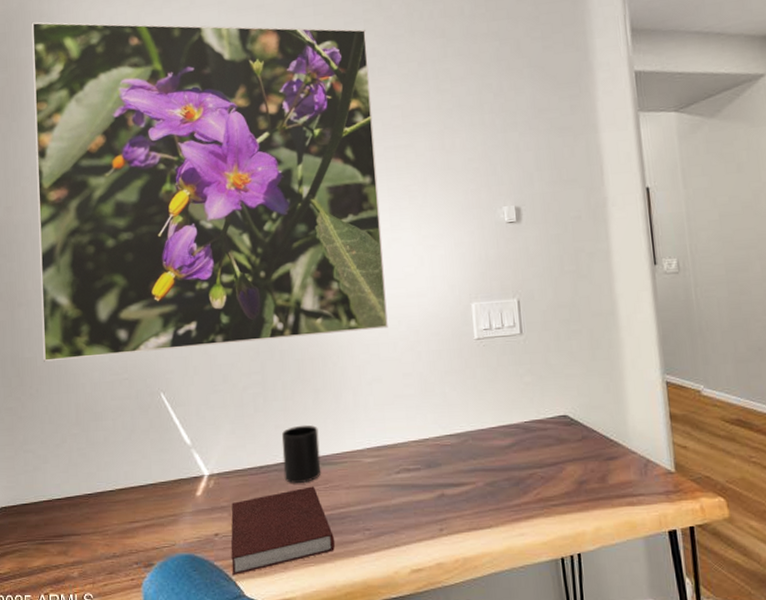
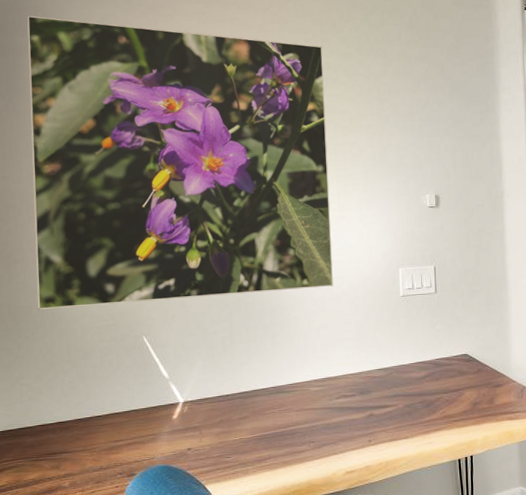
notebook: present [231,486,335,576] -> none [201,410,286,481]
mug: present [281,425,321,484] -> none [245,362,277,408]

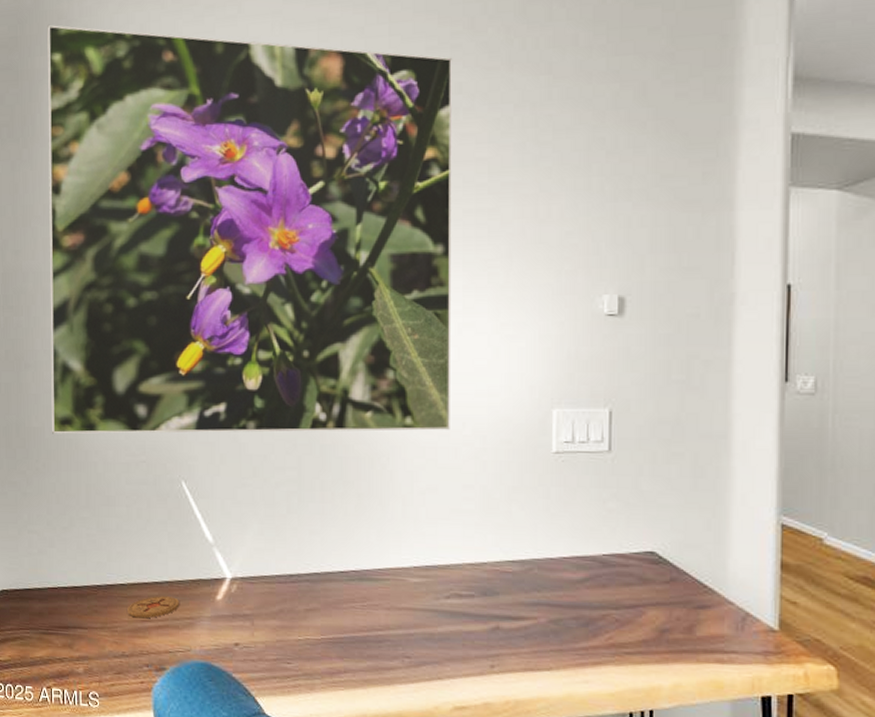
coaster: none [103,421,144,440] -> present [127,596,179,619]

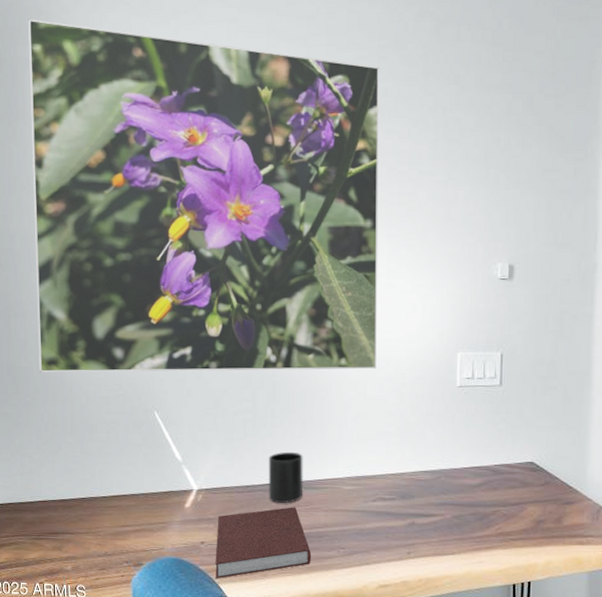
coaster: present [127,596,179,619] -> none [109,505,153,524]
notebook: none [252,602,368,691] -> present [215,507,311,579]
mug: none [316,532,359,599] -> present [268,451,303,504]

